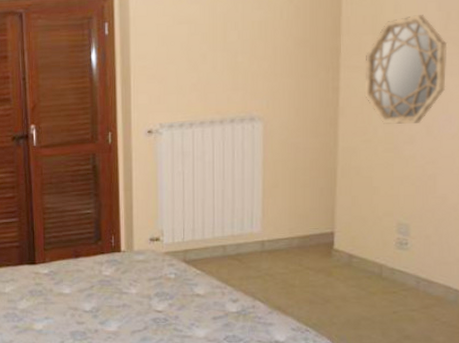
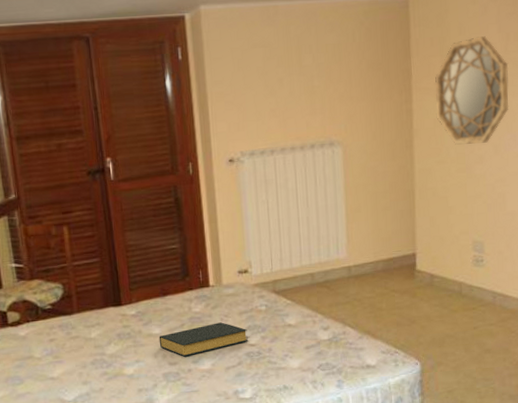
hardback book: none [68,287,155,317] -> present [159,322,248,357]

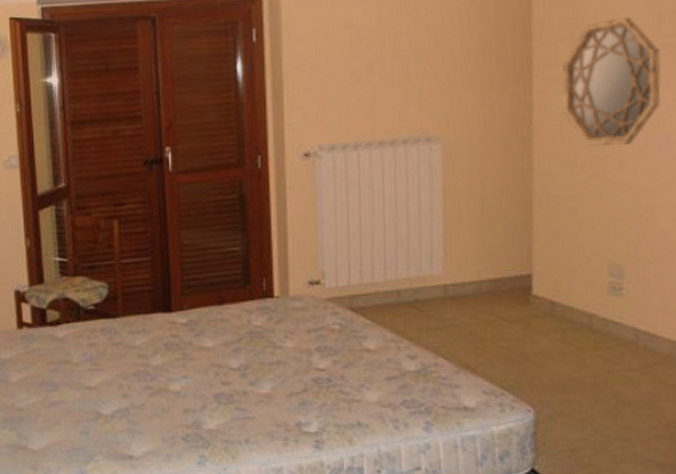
hardback book: present [159,322,248,357] -> none [211,340,316,377]

